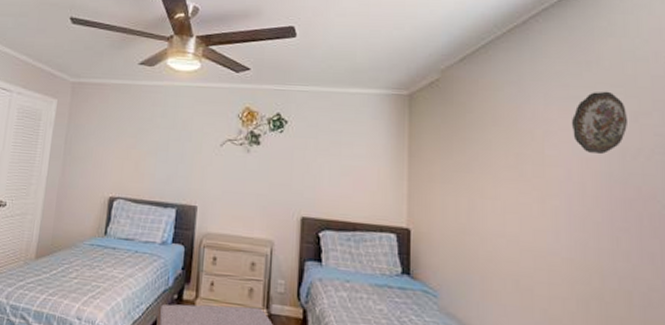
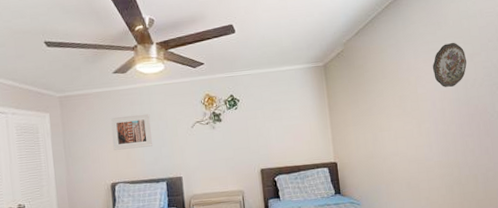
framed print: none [121,117,173,160] -> present [110,113,152,150]

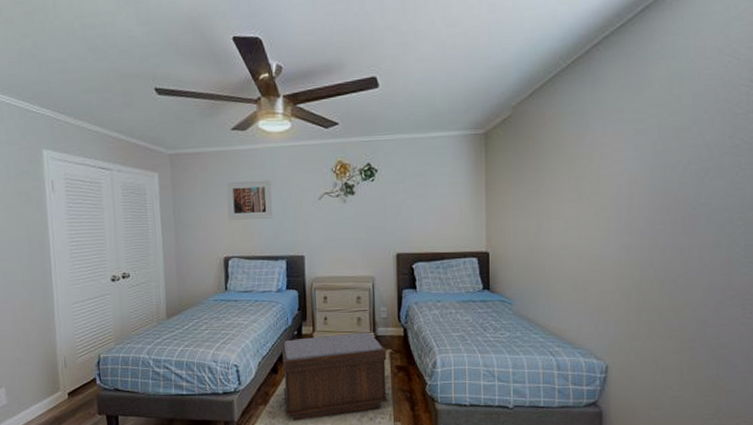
decorative plate: present [432,42,467,88] -> none [623,111,670,170]

